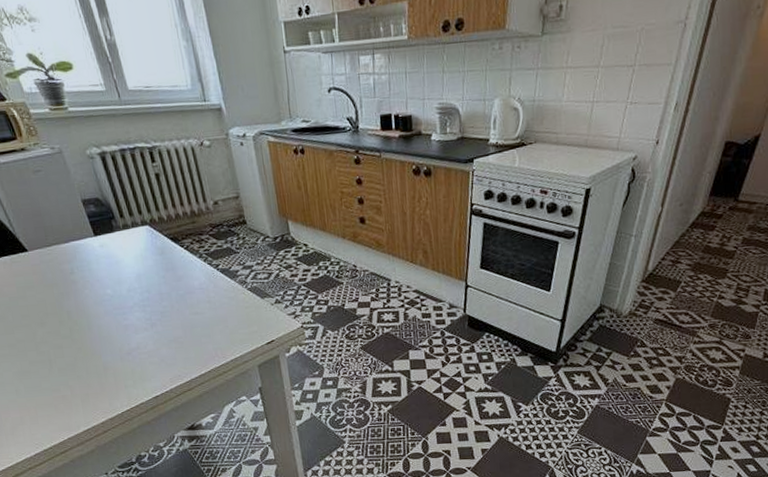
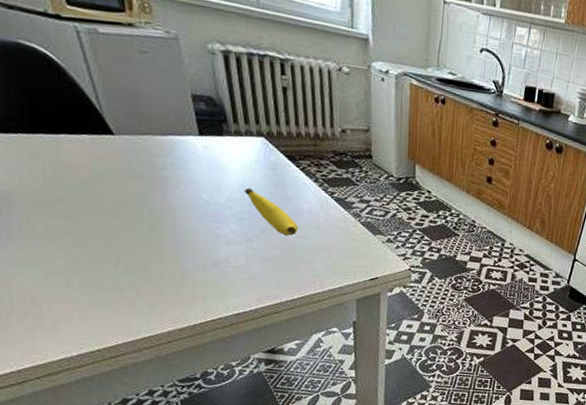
banana: none [140,275,194,315] -> present [244,187,299,236]

